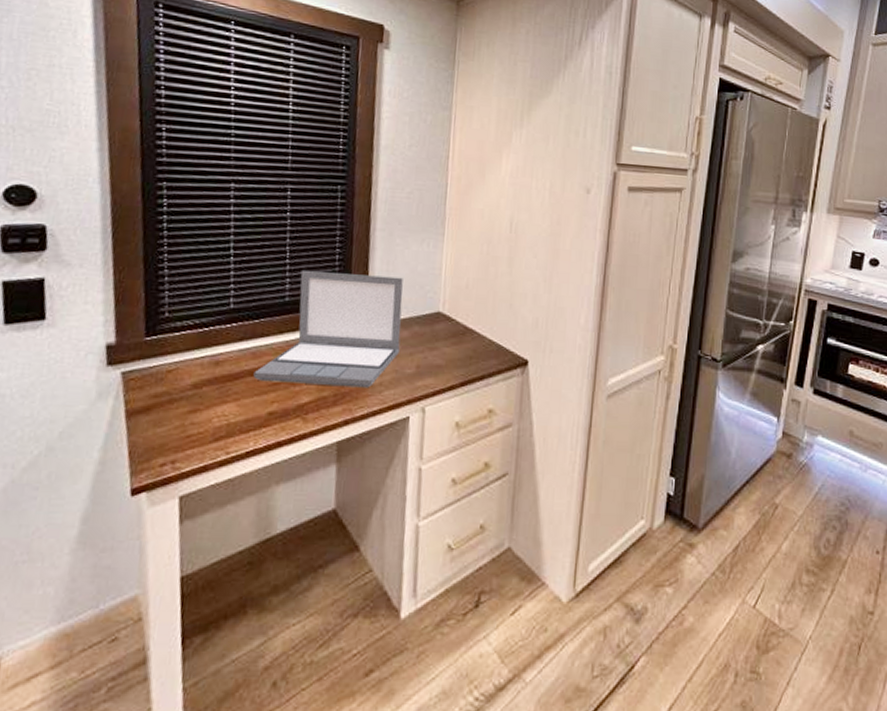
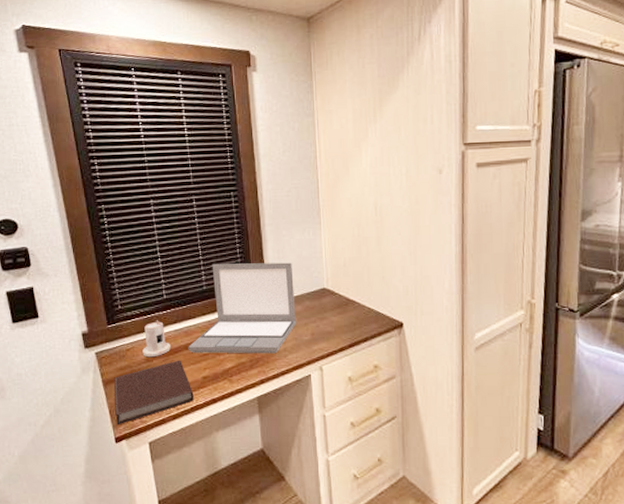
notebook: none [136,388,253,472] -> present [114,360,194,425]
candle: none [189,335,230,383] -> present [142,320,170,358]

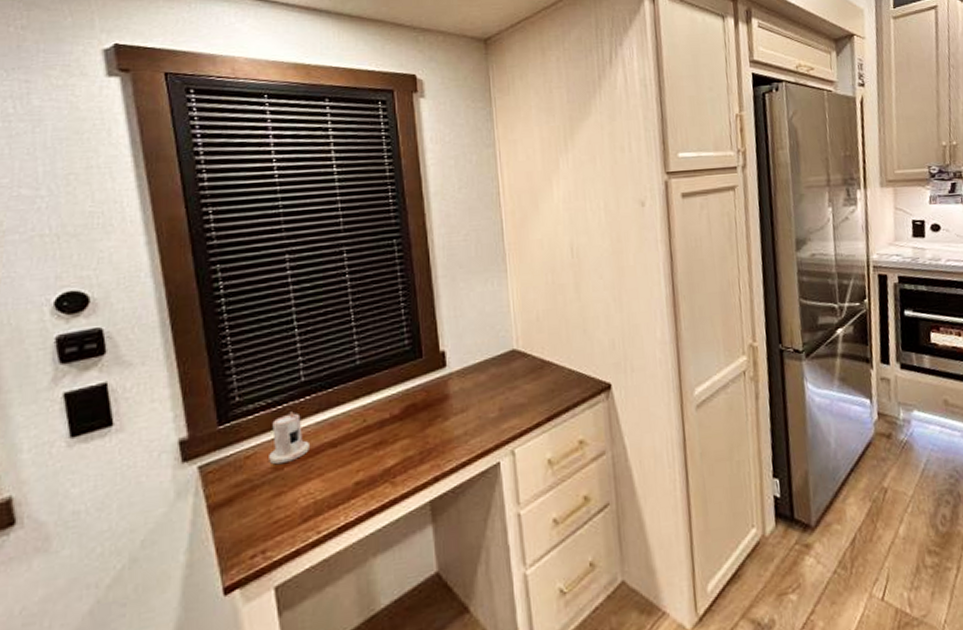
notebook: present [114,360,194,425] -> none [225,463,342,569]
laptop: present [188,262,296,354] -> none [334,321,479,452]

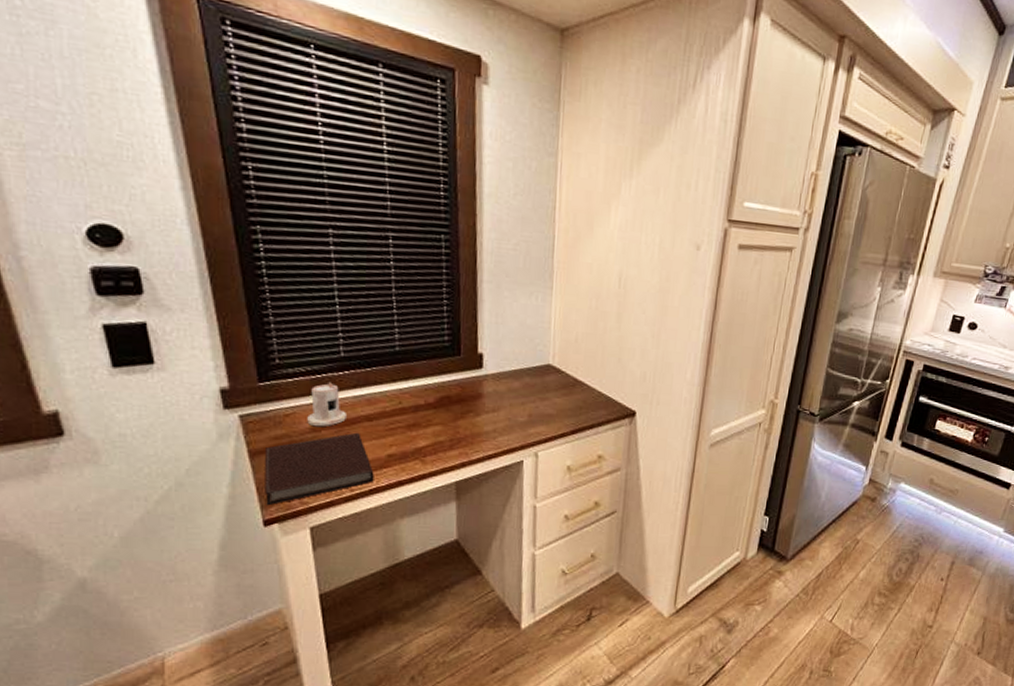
notebook: none [225,463,342,569] -> present [265,432,374,506]

